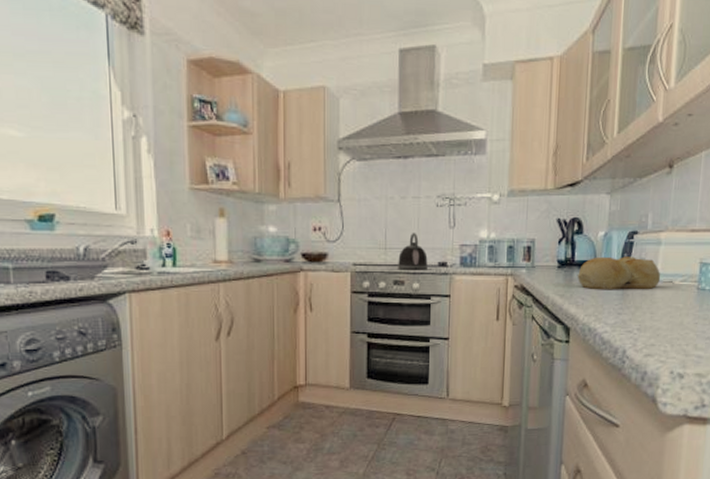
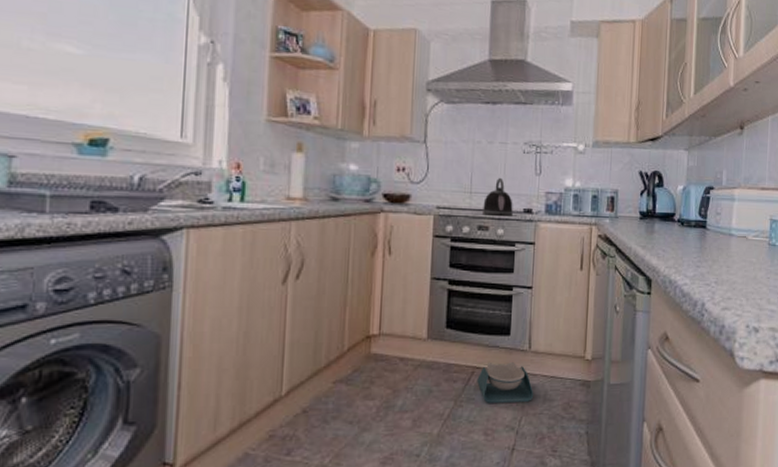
pet bowl: none [398,408,453,446] -> present [477,361,534,403]
bread: present [578,256,661,290] -> none [659,210,736,244]

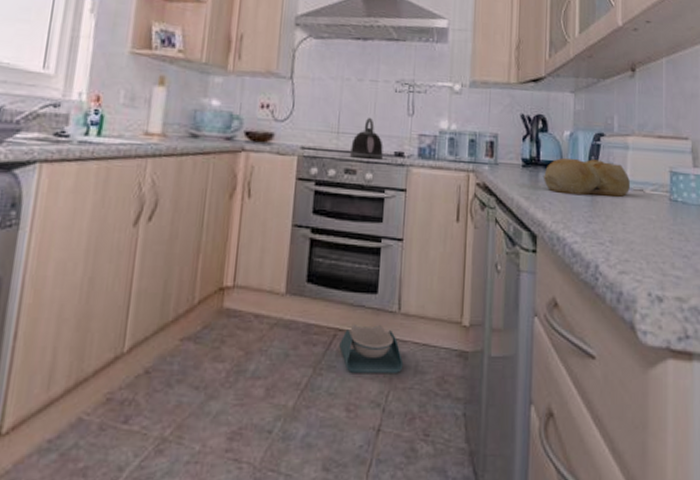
bread: none [659,210,736,244] -> present [544,158,631,198]

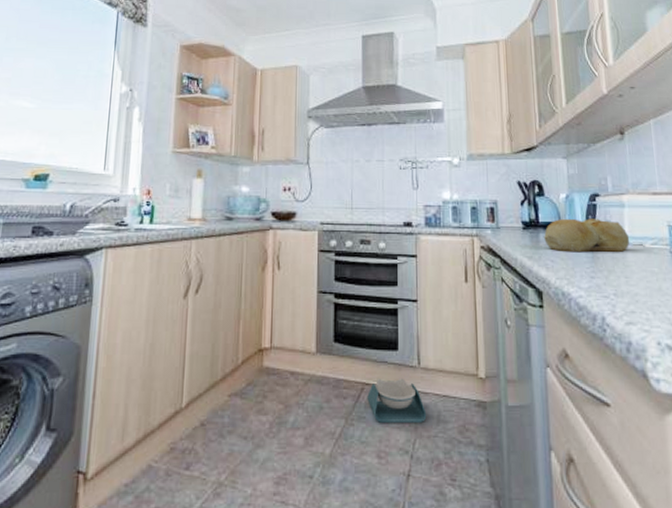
kettle: present [349,118,384,160] -> none [363,194,394,231]

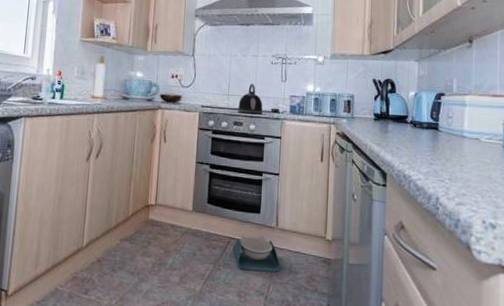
kettle: none [363,194,394,231] -> present [237,84,264,115]
bread: present [544,218,630,253] -> none [392,113,468,145]

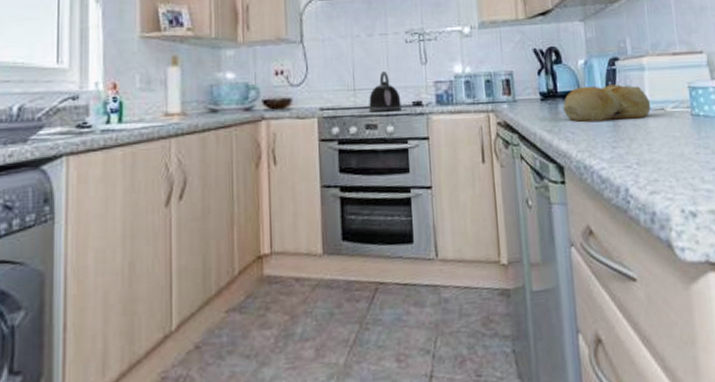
pet bowl: present [232,235,281,272] -> none [382,272,448,324]
bread: none [392,113,468,145] -> present [563,84,651,123]

